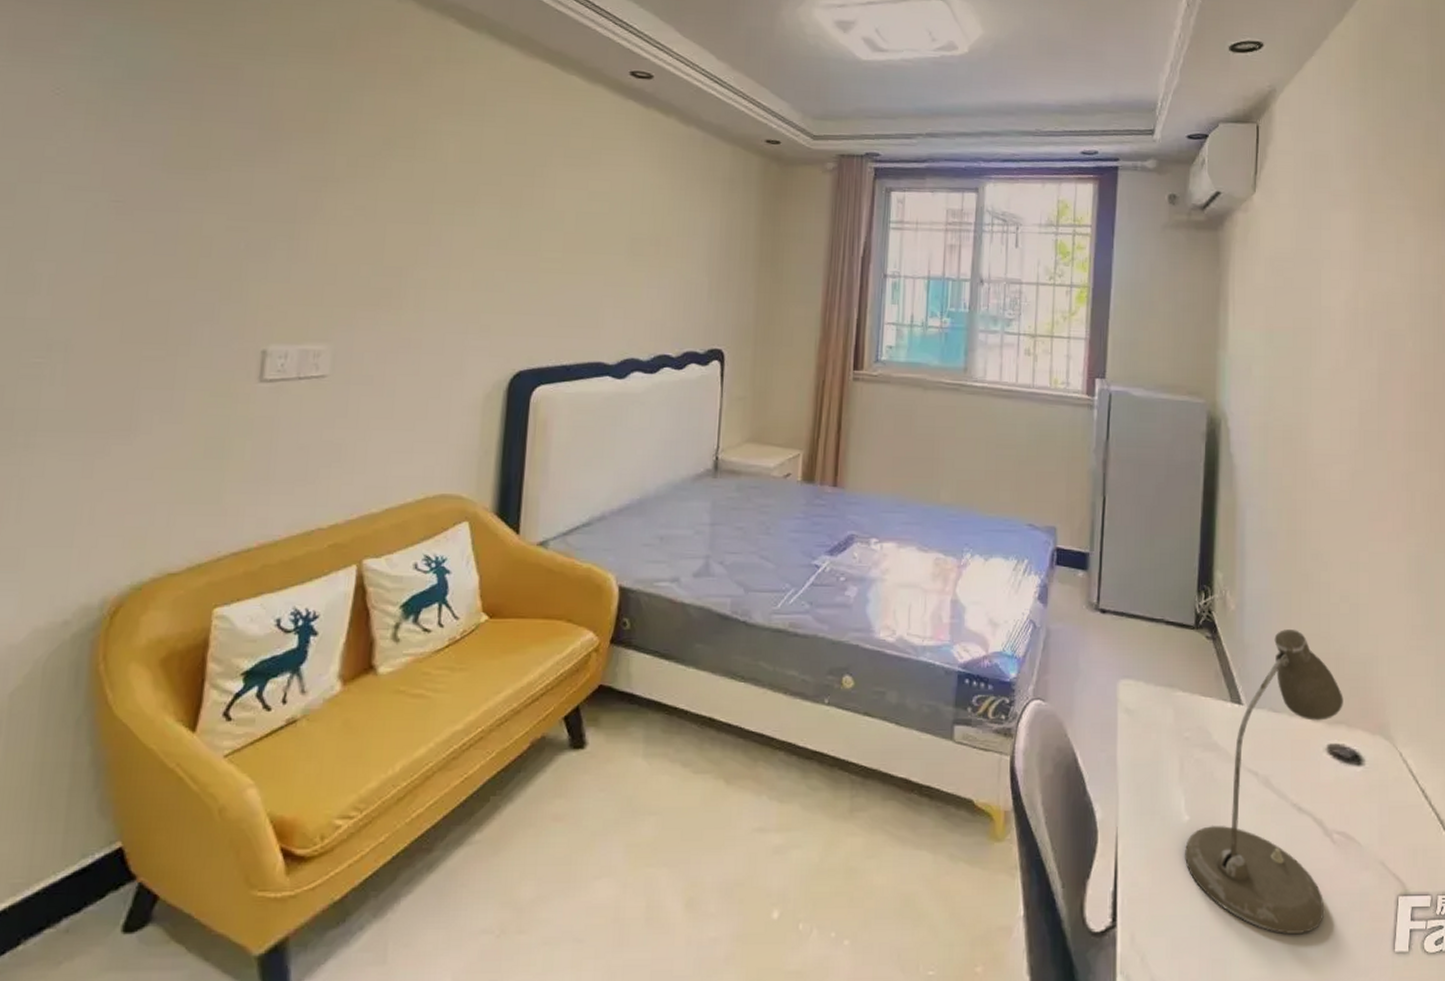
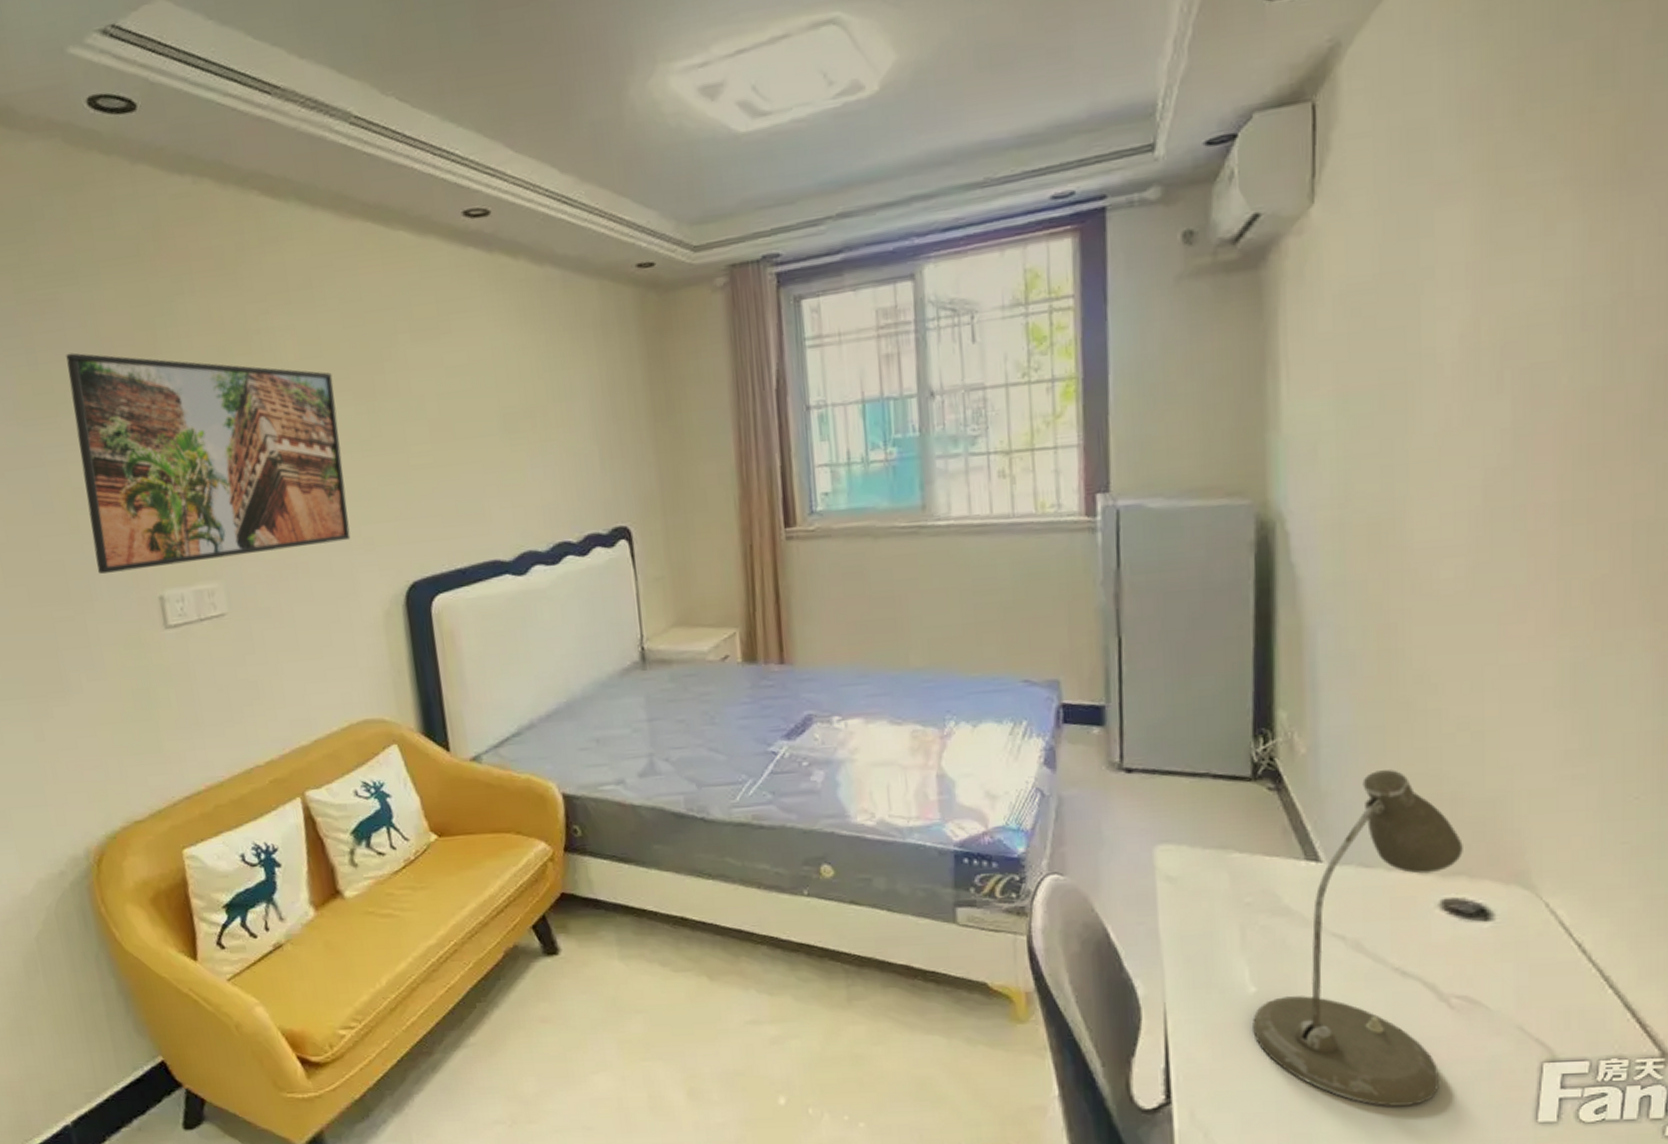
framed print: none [204,117,485,325] -> present [66,353,351,574]

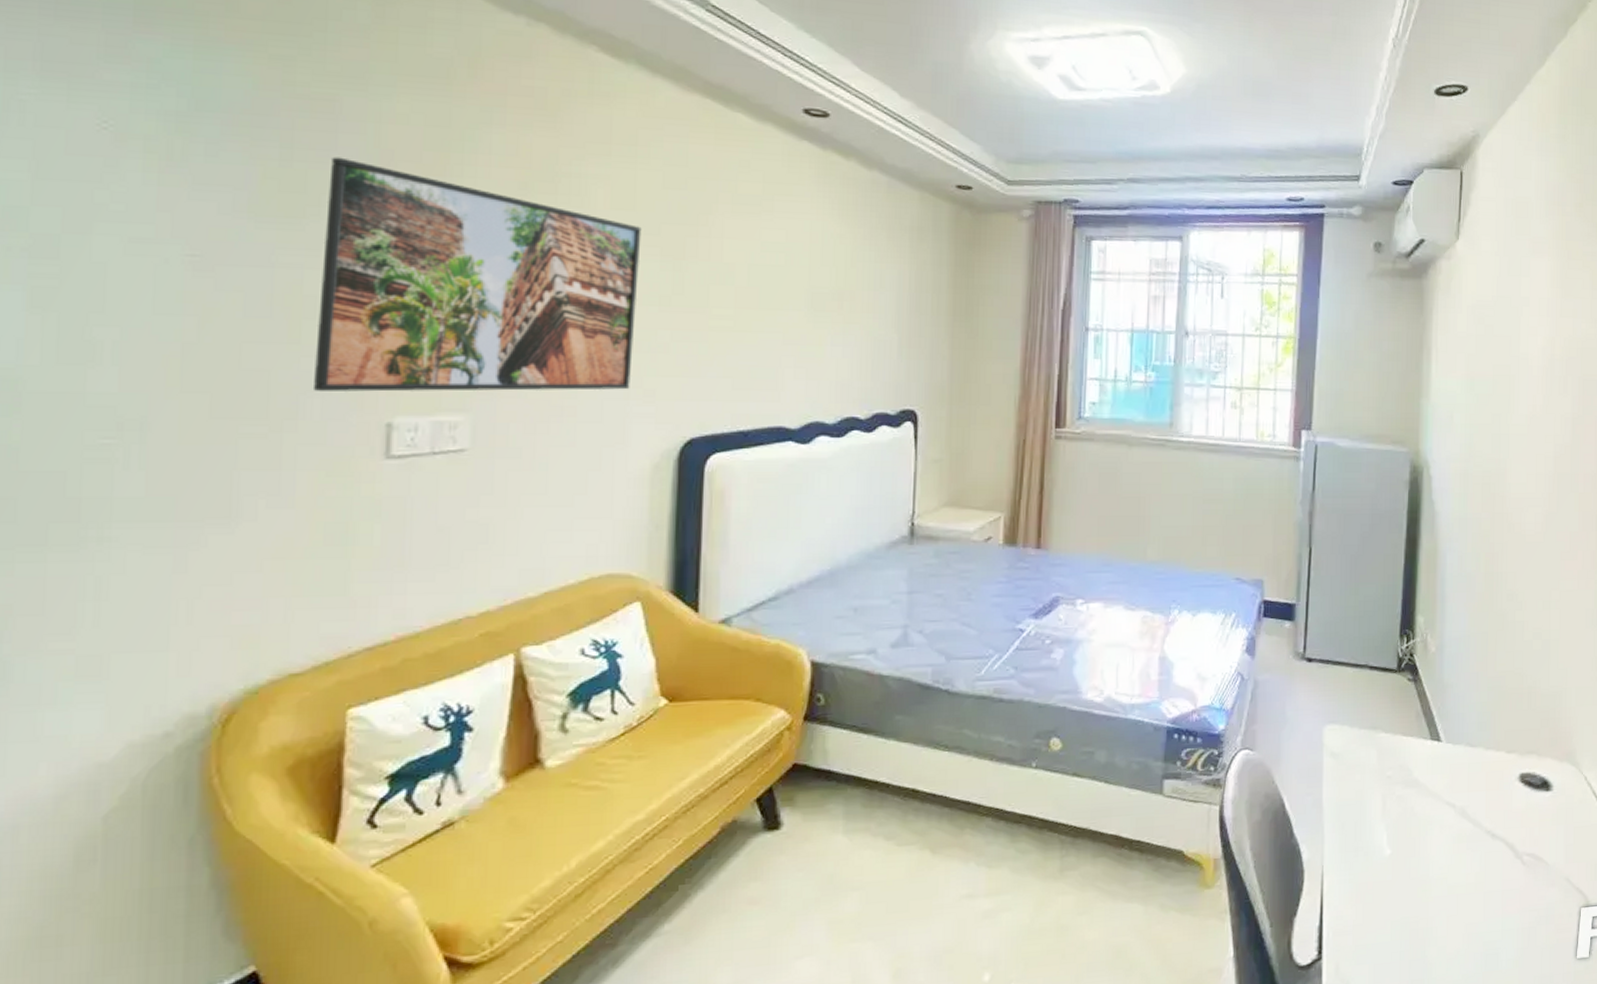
desk lamp: present [1253,769,1463,1106] -> none [1387,667,1535,951]

